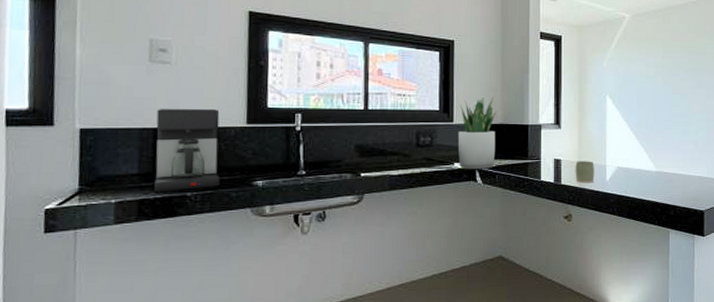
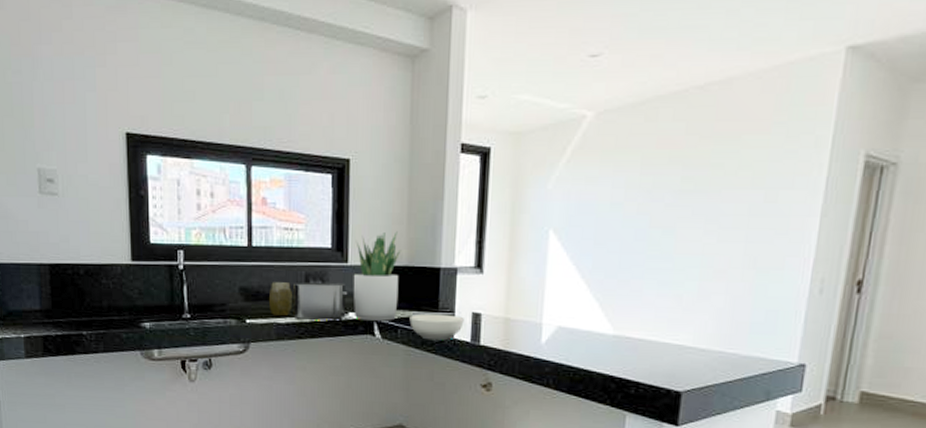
coffee maker: present [154,108,221,193] -> none [51,243,112,330]
jar: none [382,140,406,170] -> present [268,282,293,317]
toaster: none [405,138,454,172] -> present [293,281,348,322]
bowl: none [505,161,548,183] -> present [409,313,464,341]
mug: present [575,161,595,183] -> none [499,316,526,346]

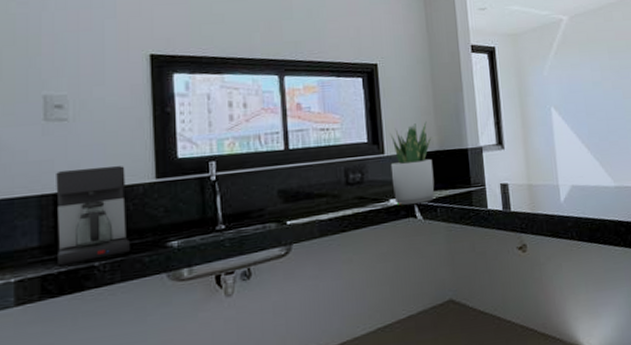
coffee maker: none [51,243,112,330] -> present [56,166,131,266]
jar: present [268,282,293,317] -> none [309,179,335,214]
toaster: present [293,281,348,322] -> none [334,172,388,215]
bowl: present [409,313,464,341] -> none [446,188,495,214]

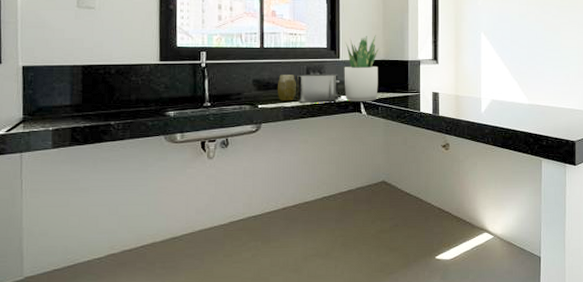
coffee maker: present [56,166,131,266] -> none [84,47,139,122]
jar: none [309,179,335,214] -> present [277,75,297,102]
toaster: none [334,172,388,215] -> present [297,73,340,104]

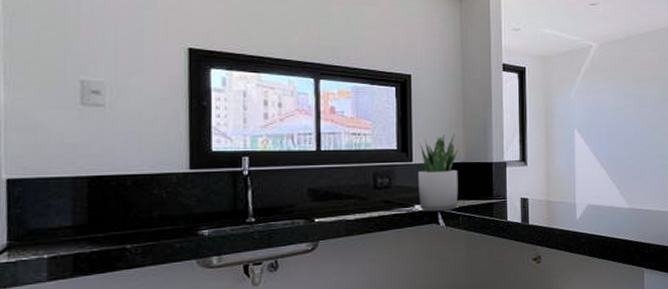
jar: present [277,75,297,102] -> none [337,182,362,214]
toaster: present [297,73,340,104] -> none [362,179,414,216]

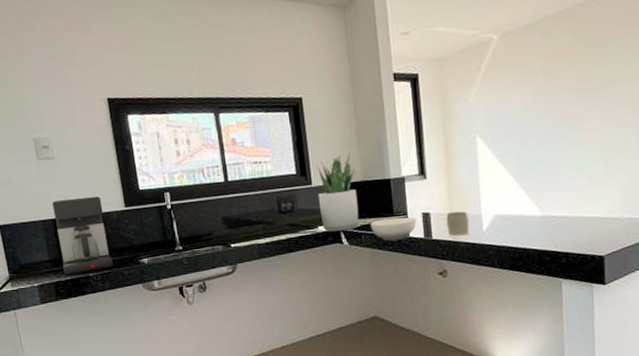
coffee maker: none [90,154,163,246] -> present [52,196,114,276]
bowl: none [469,201,515,224] -> present [370,217,417,241]
mug: none [543,199,564,223] -> present [446,211,470,236]

